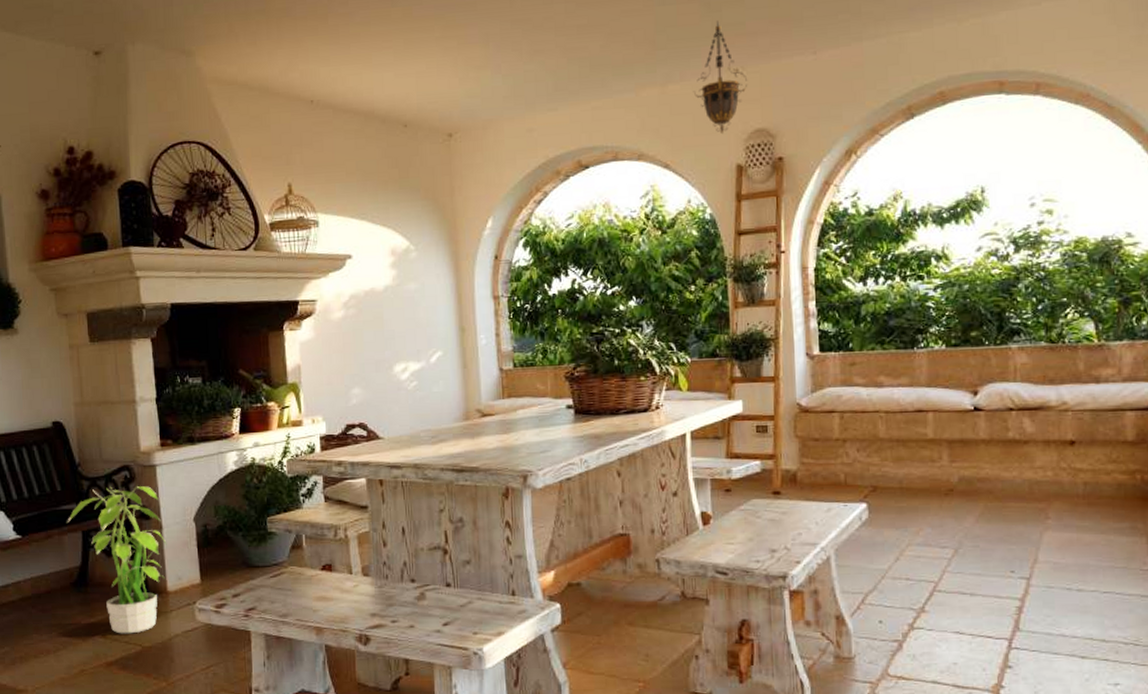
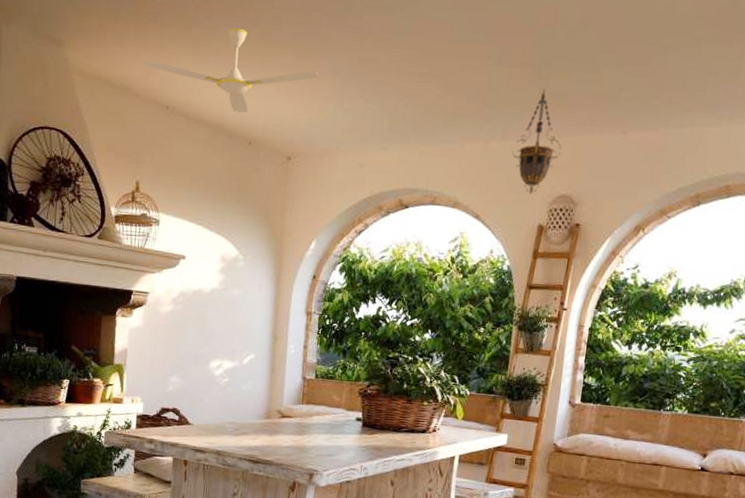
ceiling fan: none [277,9,471,96] -> present [140,28,319,113]

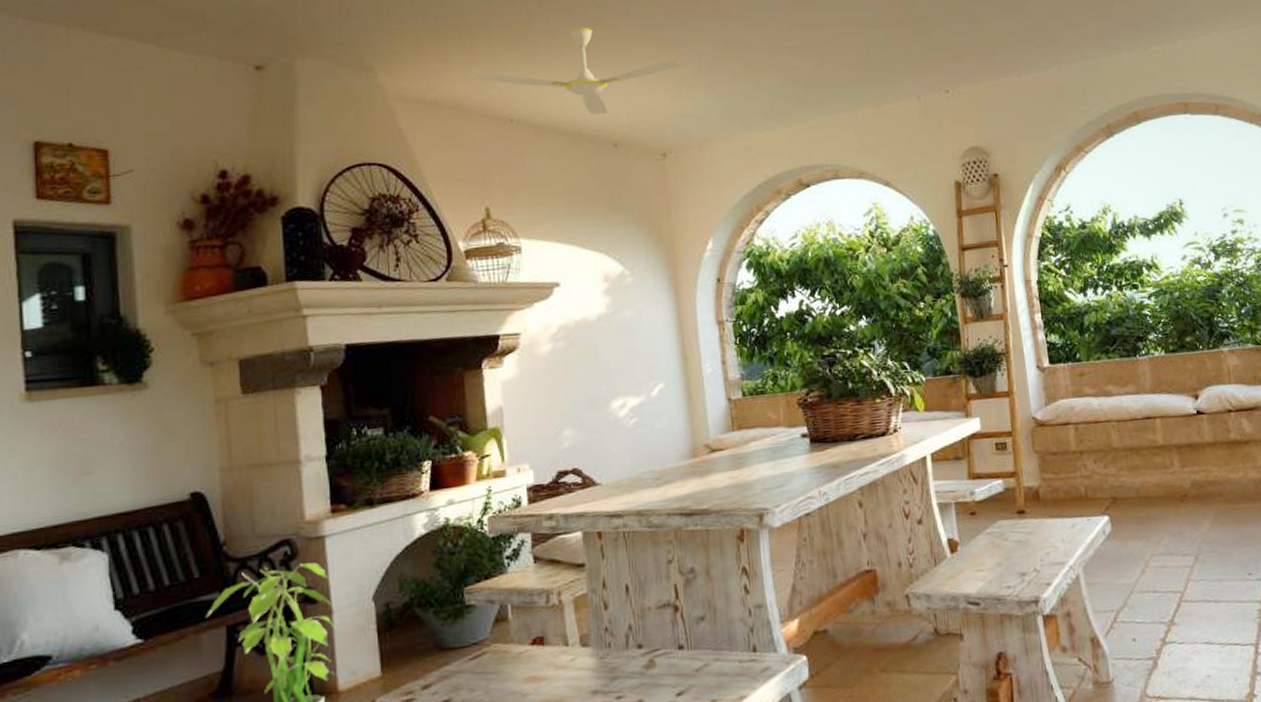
hanging lantern: present [511,89,561,195] -> none [908,44,959,152]

